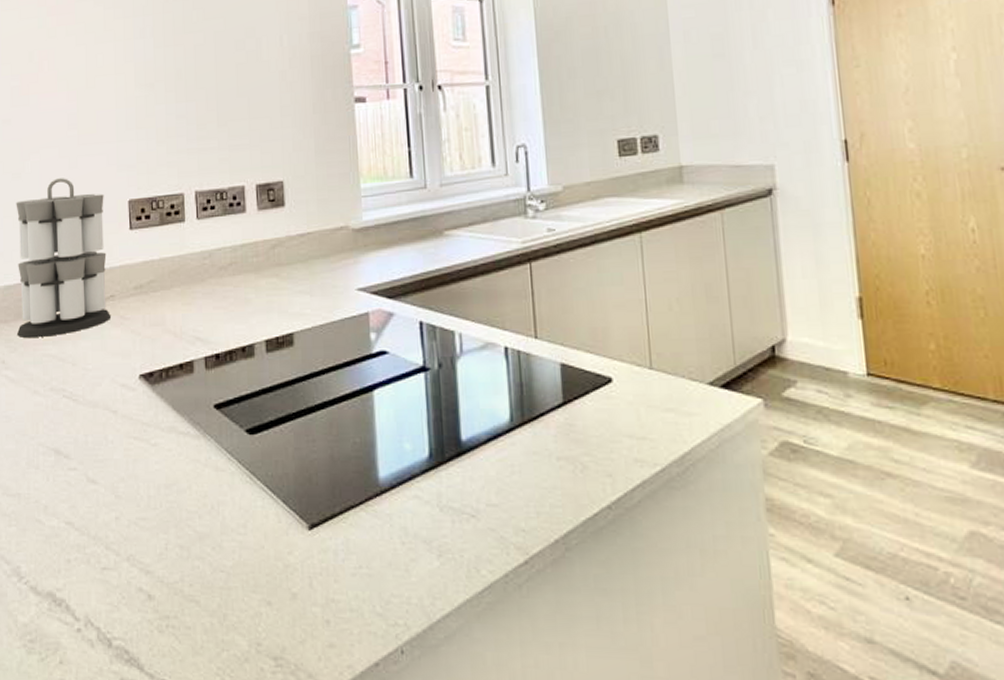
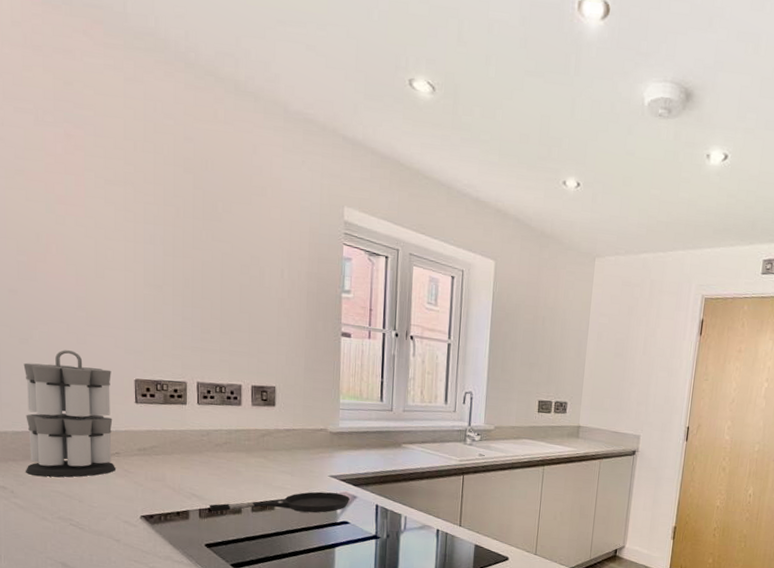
frying pan: none [217,312,386,359] -> present [210,491,351,513]

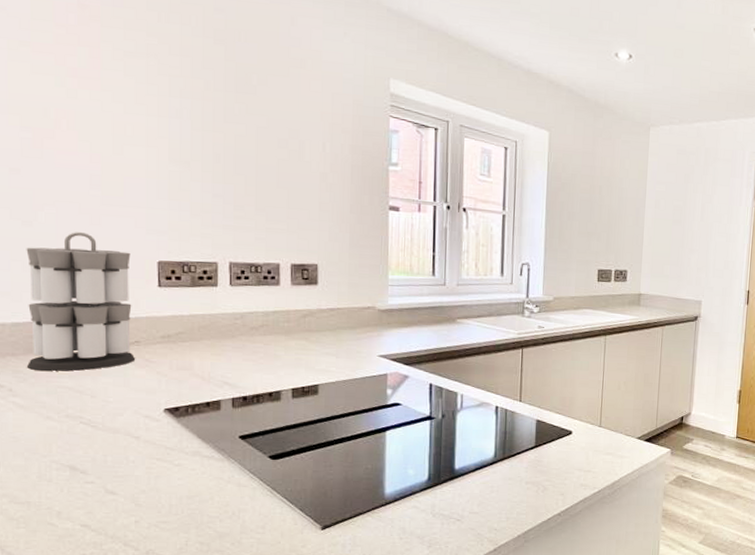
frying pan: present [210,491,351,513] -> none [244,373,402,401]

